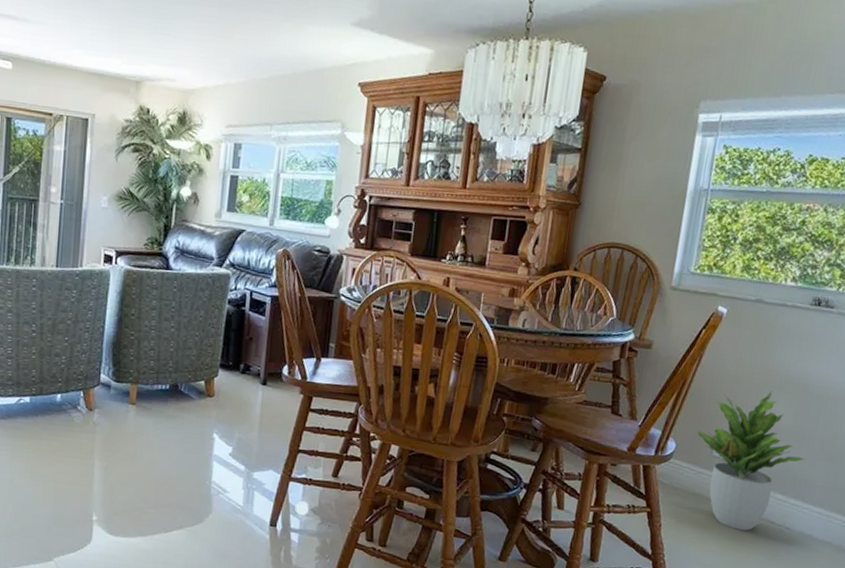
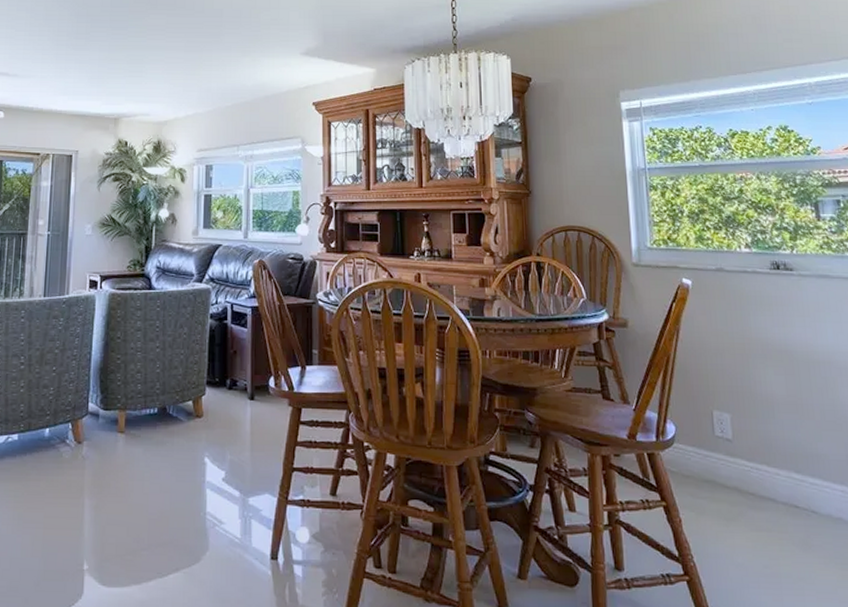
potted plant: present [697,391,805,531] -> none [694,360,810,519]

